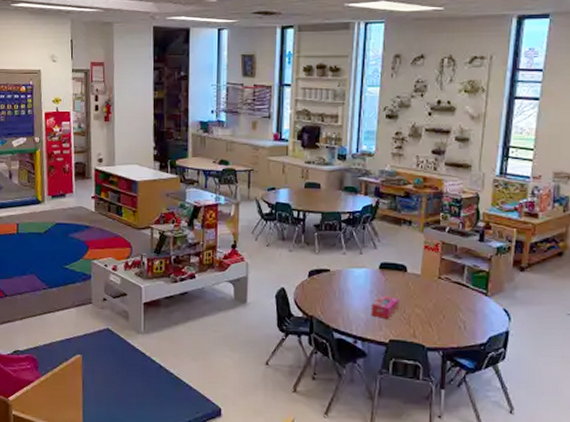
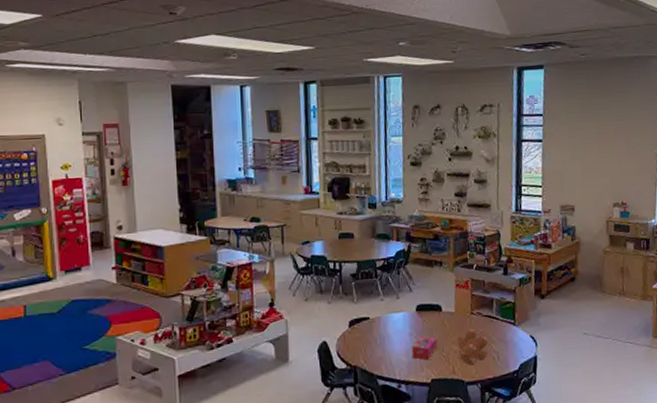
teddy bear: none [420,293,456,330] -> present [457,328,489,364]

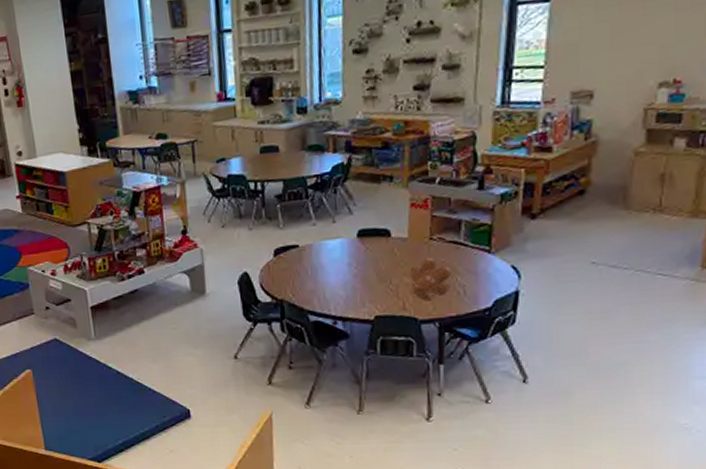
tissue box: present [411,336,438,360] -> none [350,266,385,295]

